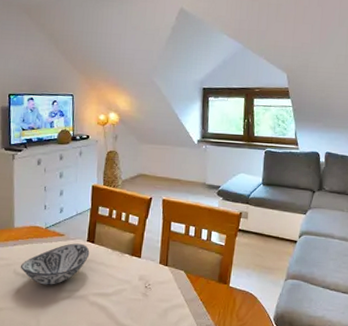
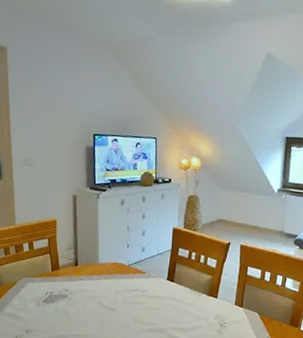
decorative bowl: present [20,243,90,285] -> none [104,281,169,318]

